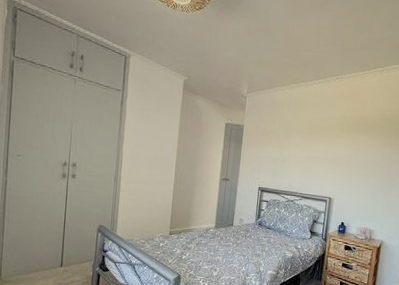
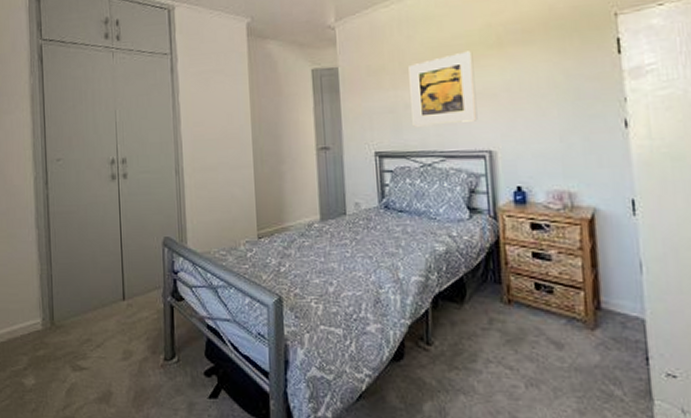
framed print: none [286,131,332,177] -> present [408,51,478,127]

